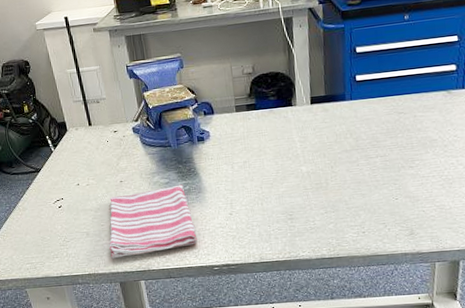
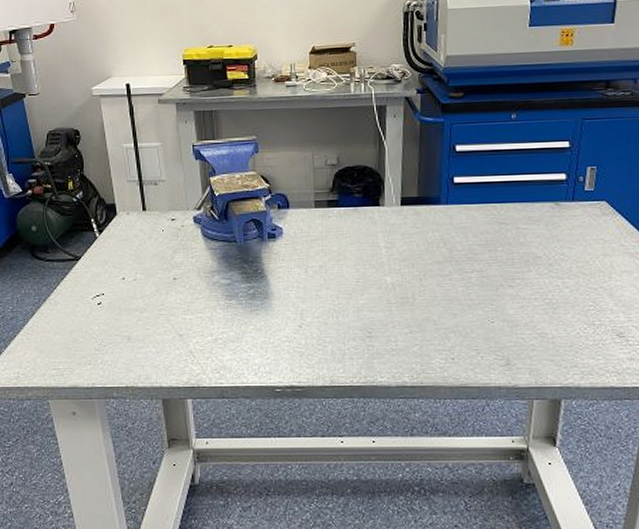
dish towel: present [109,184,198,259] -> none [153,287,259,371]

